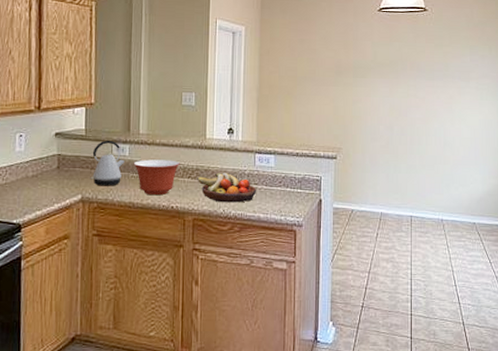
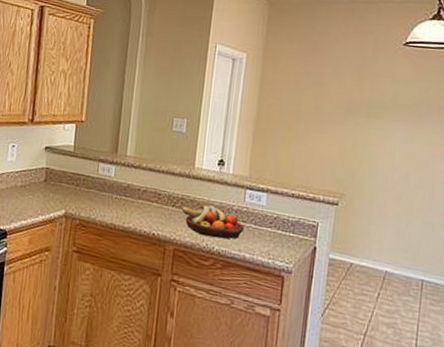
kettle: present [90,140,125,186] -> none [74,159,110,206]
mixing bowl: present [133,159,180,196] -> none [118,182,165,220]

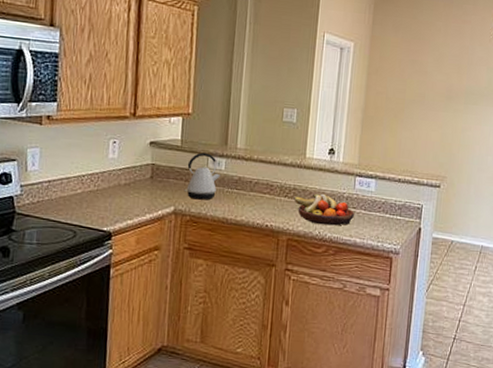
kettle: none [74,159,110,206] -> present [184,152,220,200]

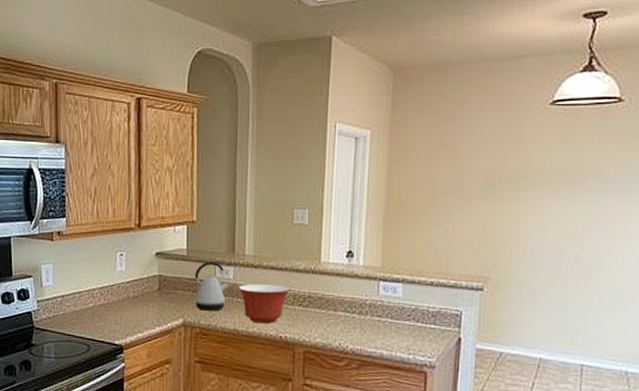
mixing bowl: none [229,175,277,213] -> present [238,284,290,324]
fruit bowl: present [293,193,355,226] -> none [309,301,380,337]

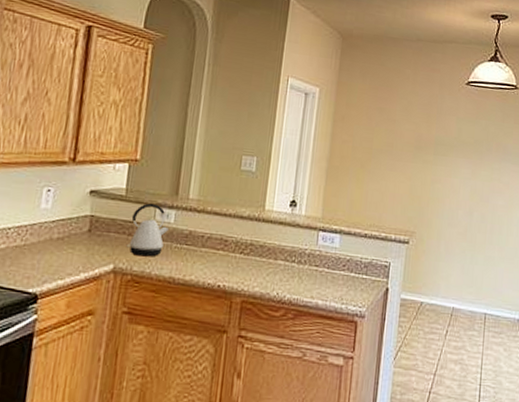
mixing bowl: present [238,284,290,324] -> none [178,229,233,271]

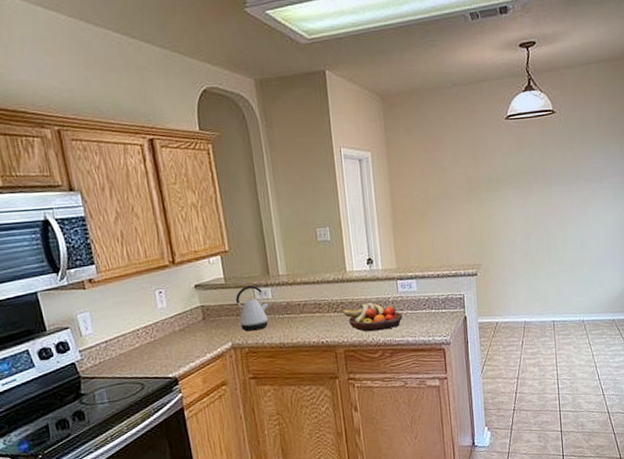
fruit bowl: none [250,249,318,286] -> present [342,302,403,332]

